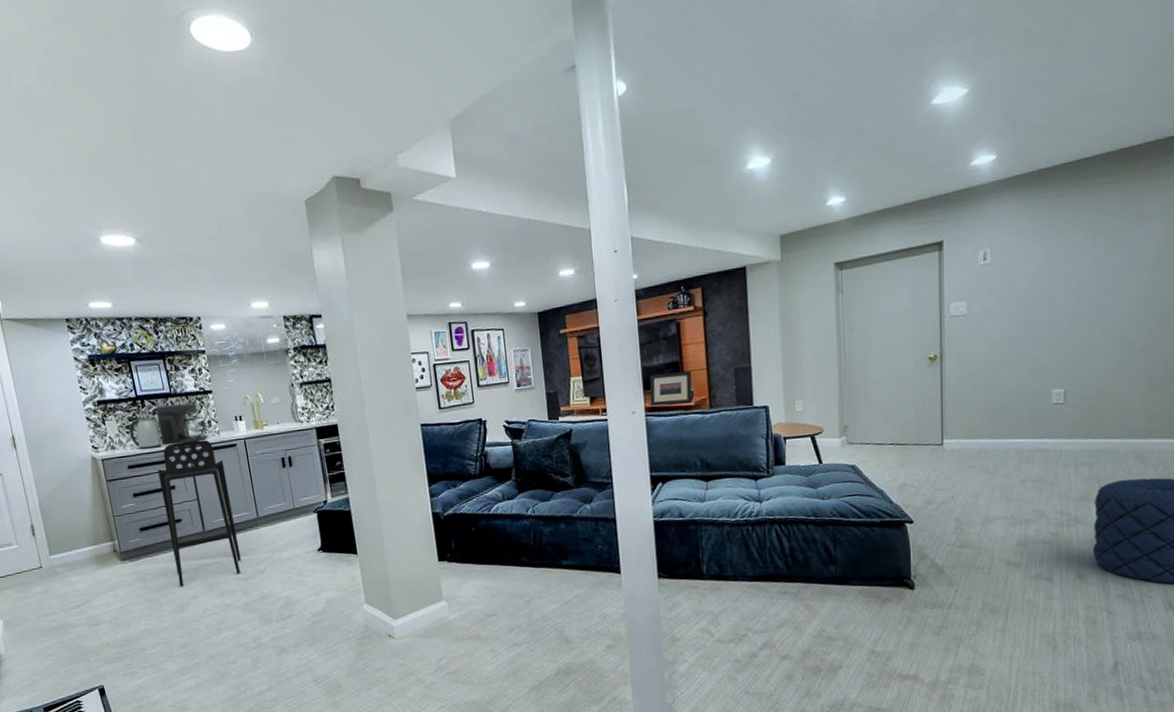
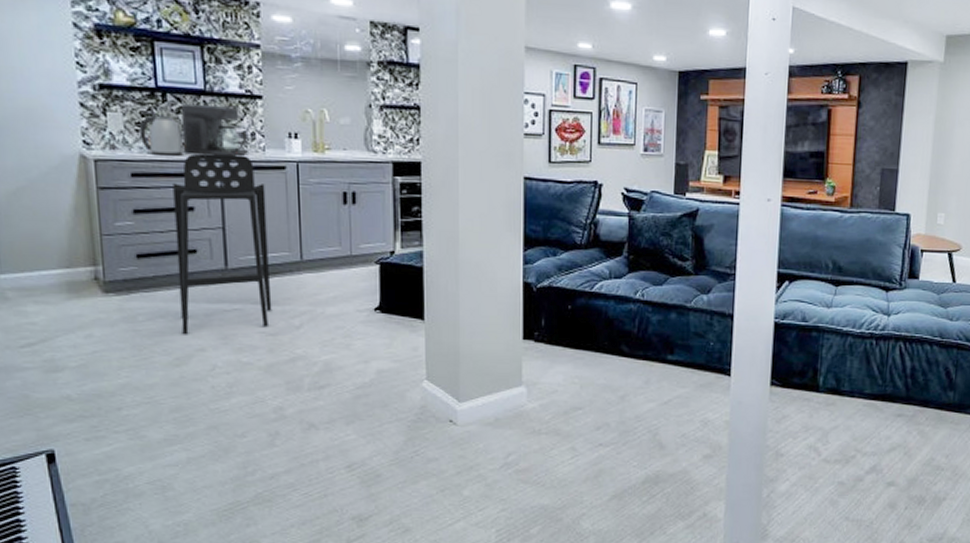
picture frame: present [649,370,693,407] -> none [788,161,837,200]

